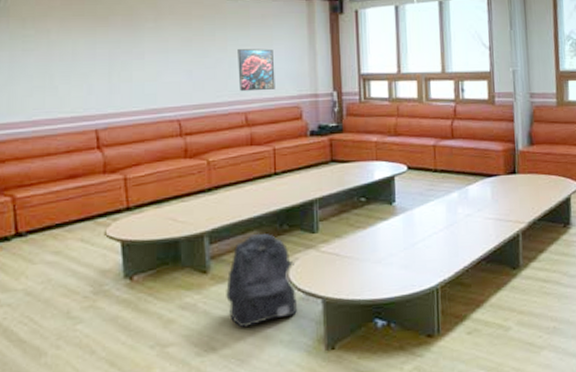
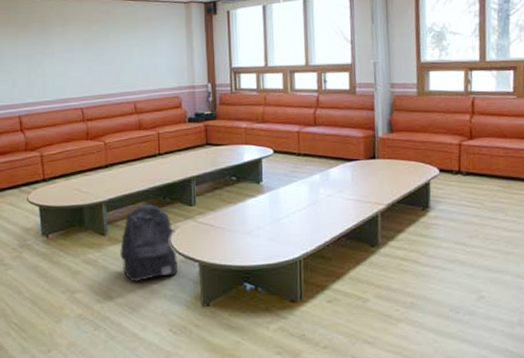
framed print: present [237,49,275,92] -> none [128,47,159,84]

